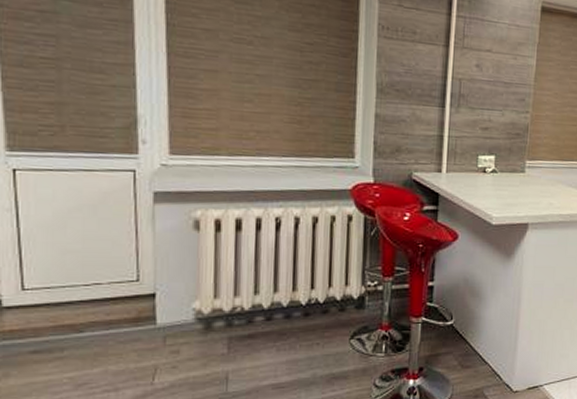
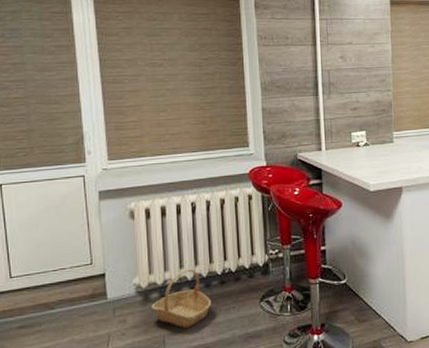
basket: none [213,296,290,364] -> present [150,269,211,328]

